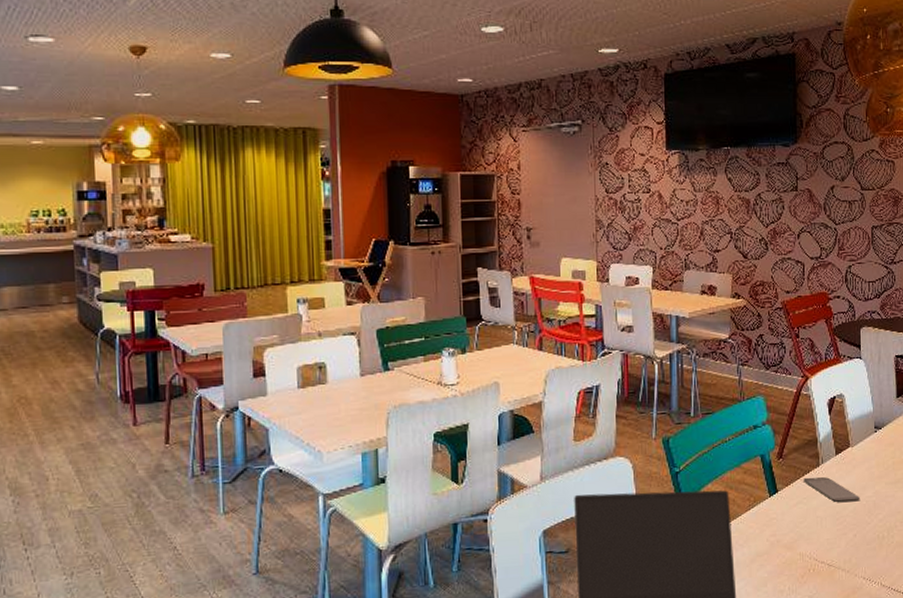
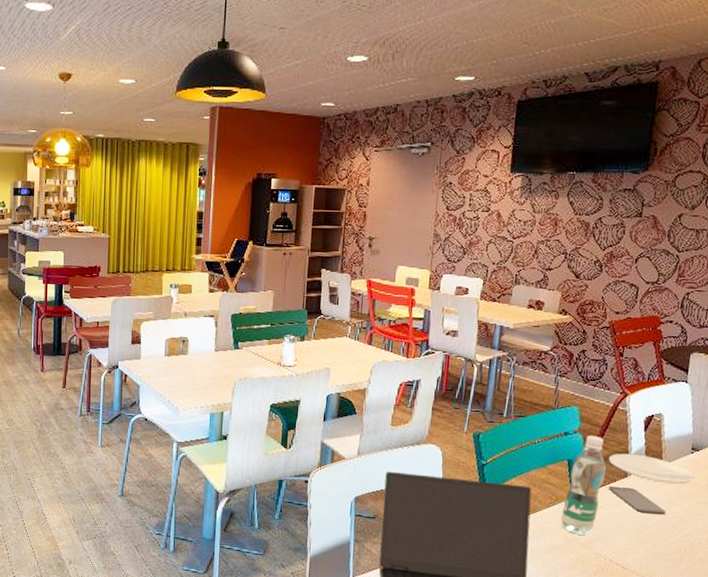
bottle: none [762,425,799,536] -> present [561,435,607,535]
plate: none [799,440,881,468] -> present [608,453,695,484]

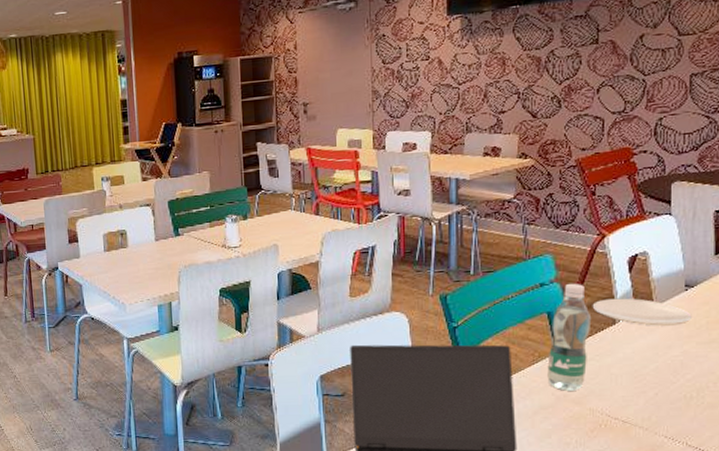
smartphone: present [608,486,666,514] -> none [596,334,663,360]

